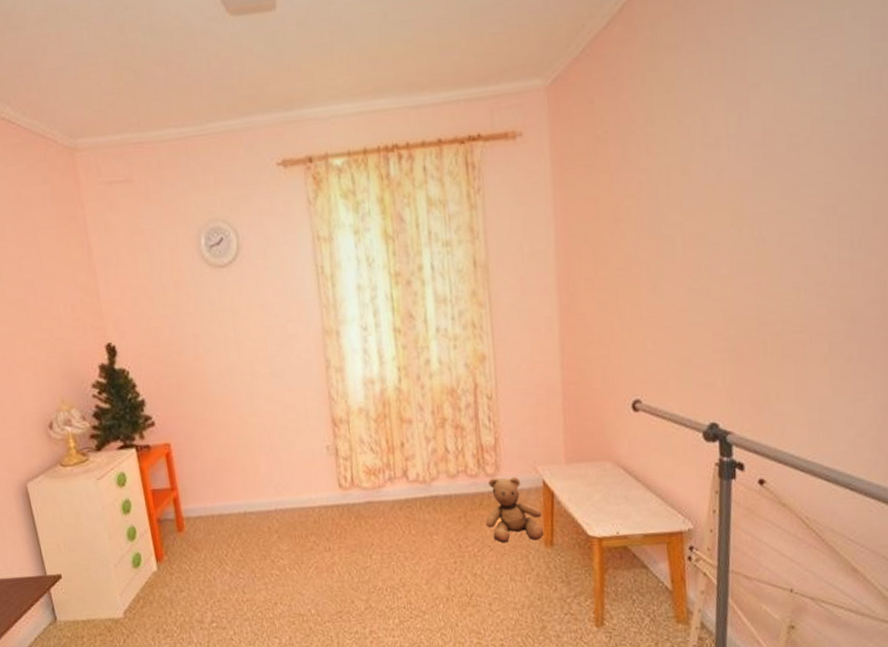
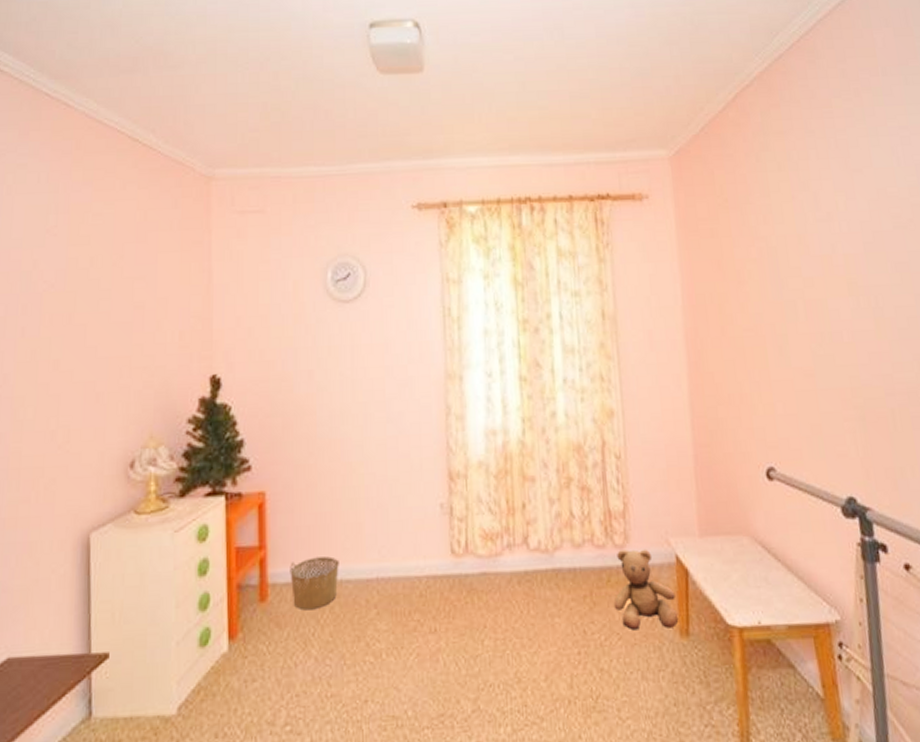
basket: none [199,494,243,537] -> present [290,556,339,611]

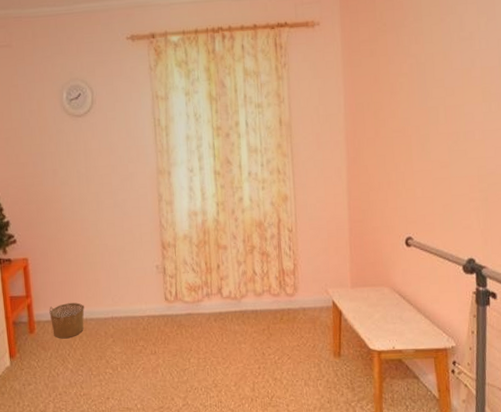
teddy bear: present [613,549,679,629] -> none [285,296,333,352]

